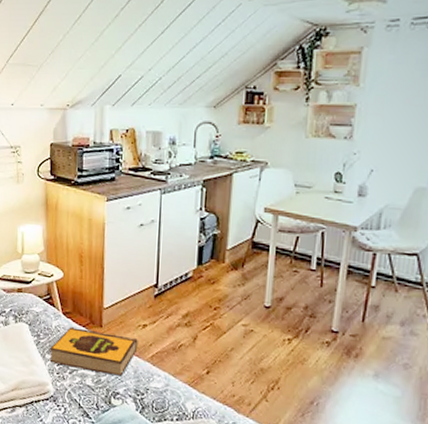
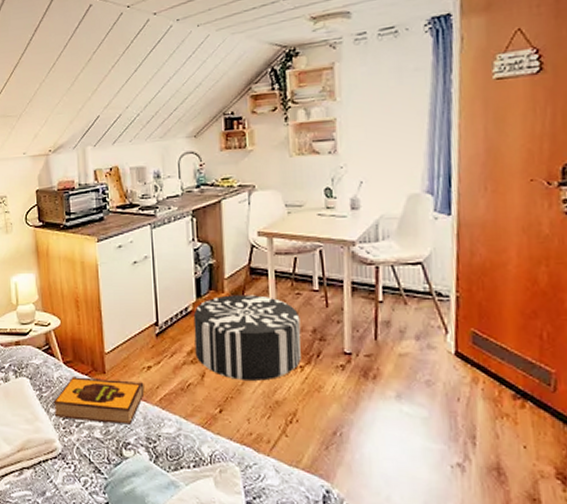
pouf: none [190,265,295,349] -> present [193,295,301,381]

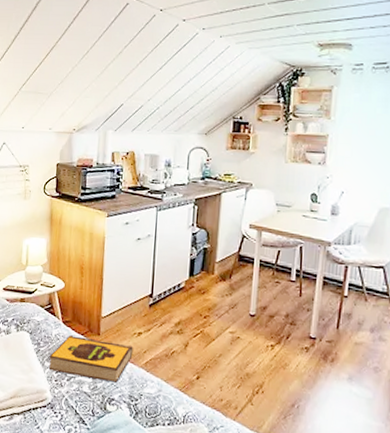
pouf: present [193,295,301,381] -> none [182,276,277,355]

